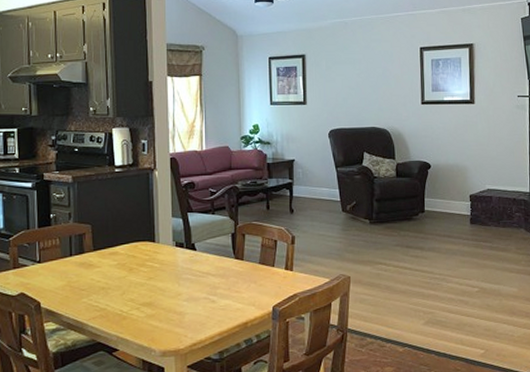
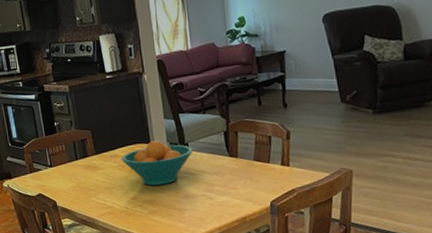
fruit bowl: none [121,239,199,287] -> present [121,140,193,186]

